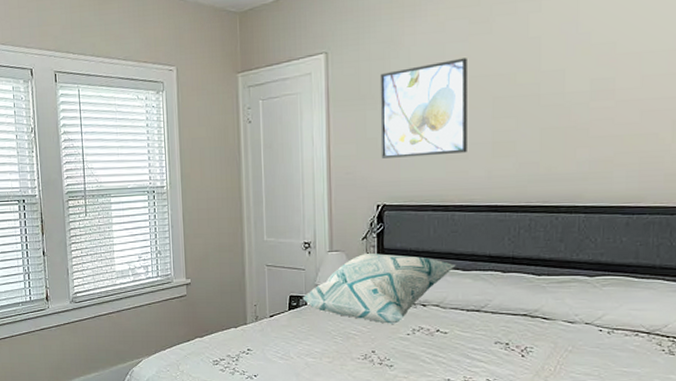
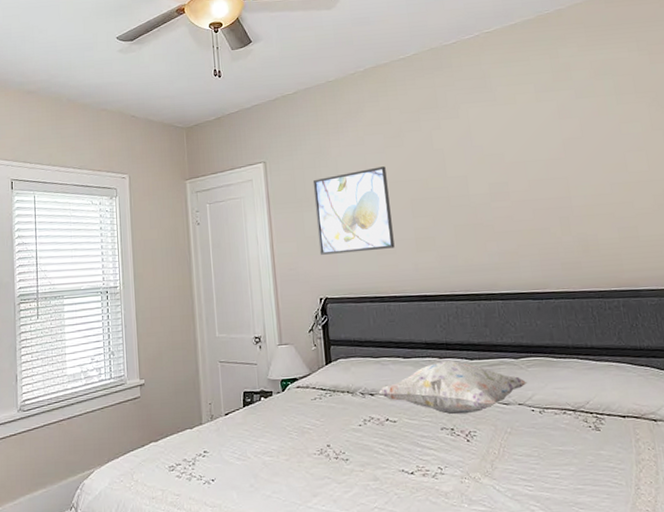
decorative pillow: present [302,252,456,324] -> none [256,344,397,416]
decorative pillow: none [431,276,599,330] -> present [378,361,527,415]

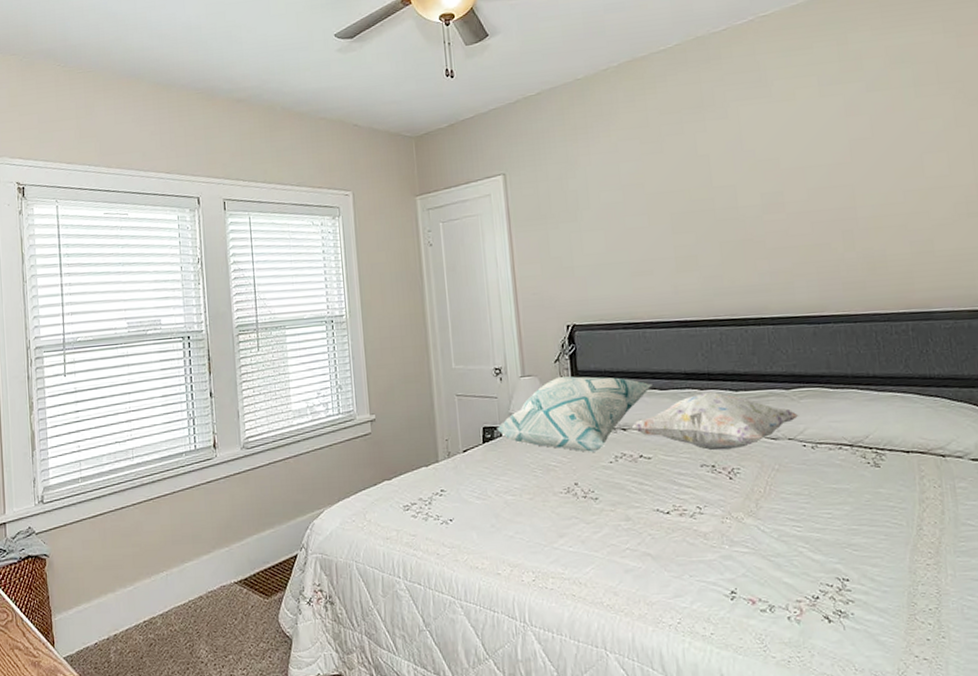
decorative pillow: none [256,344,397,416] -> present [497,376,652,452]
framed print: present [313,166,395,255] -> none [558,176,652,277]

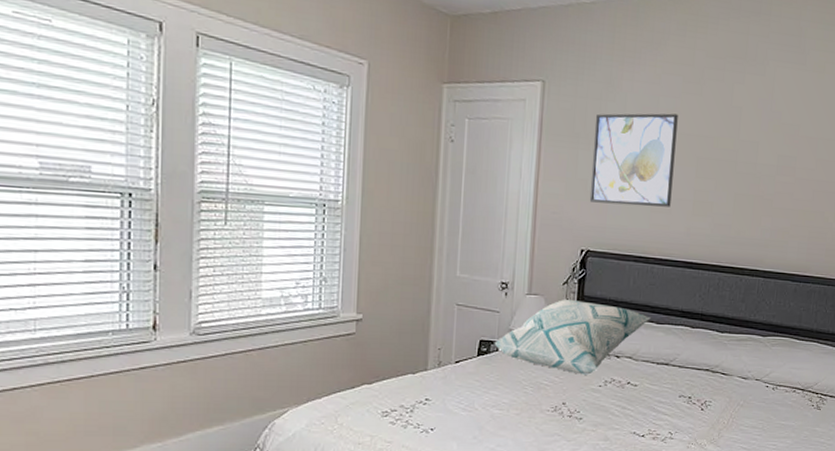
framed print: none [558,176,652,277] -> present [589,113,678,207]
decorative pillow: present [631,392,799,451] -> none [624,331,768,384]

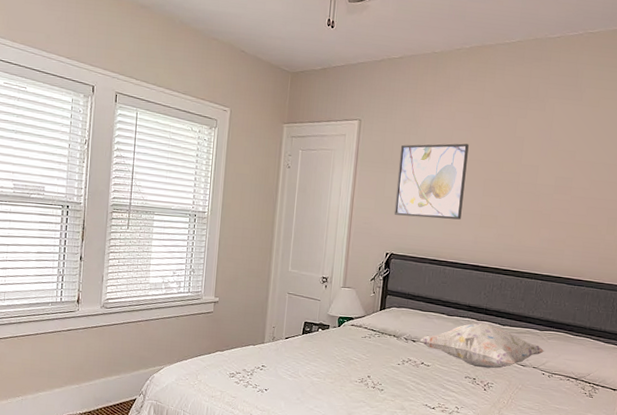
decorative pillow: present [494,299,651,375] -> none [315,292,442,355]
decorative pillow: none [624,331,768,384] -> present [419,323,545,369]

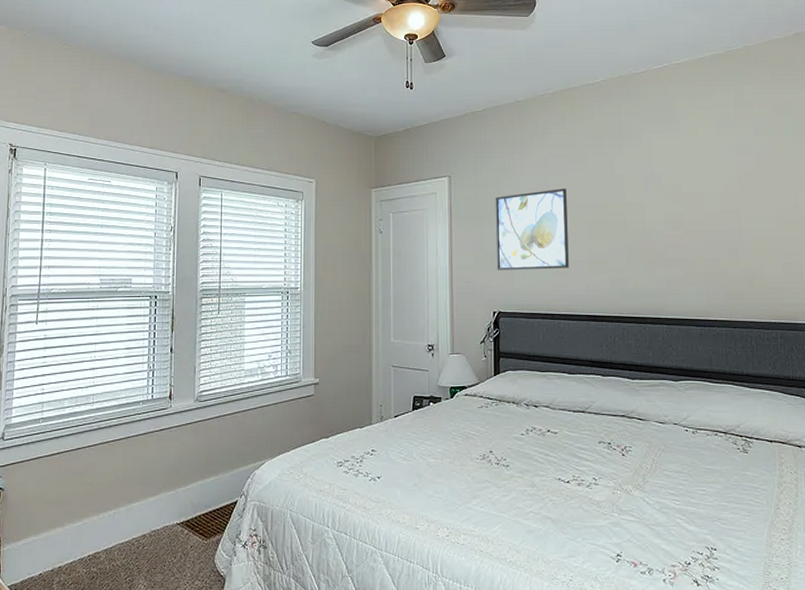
decorative pillow: present [419,323,545,369] -> none [542,379,684,430]

